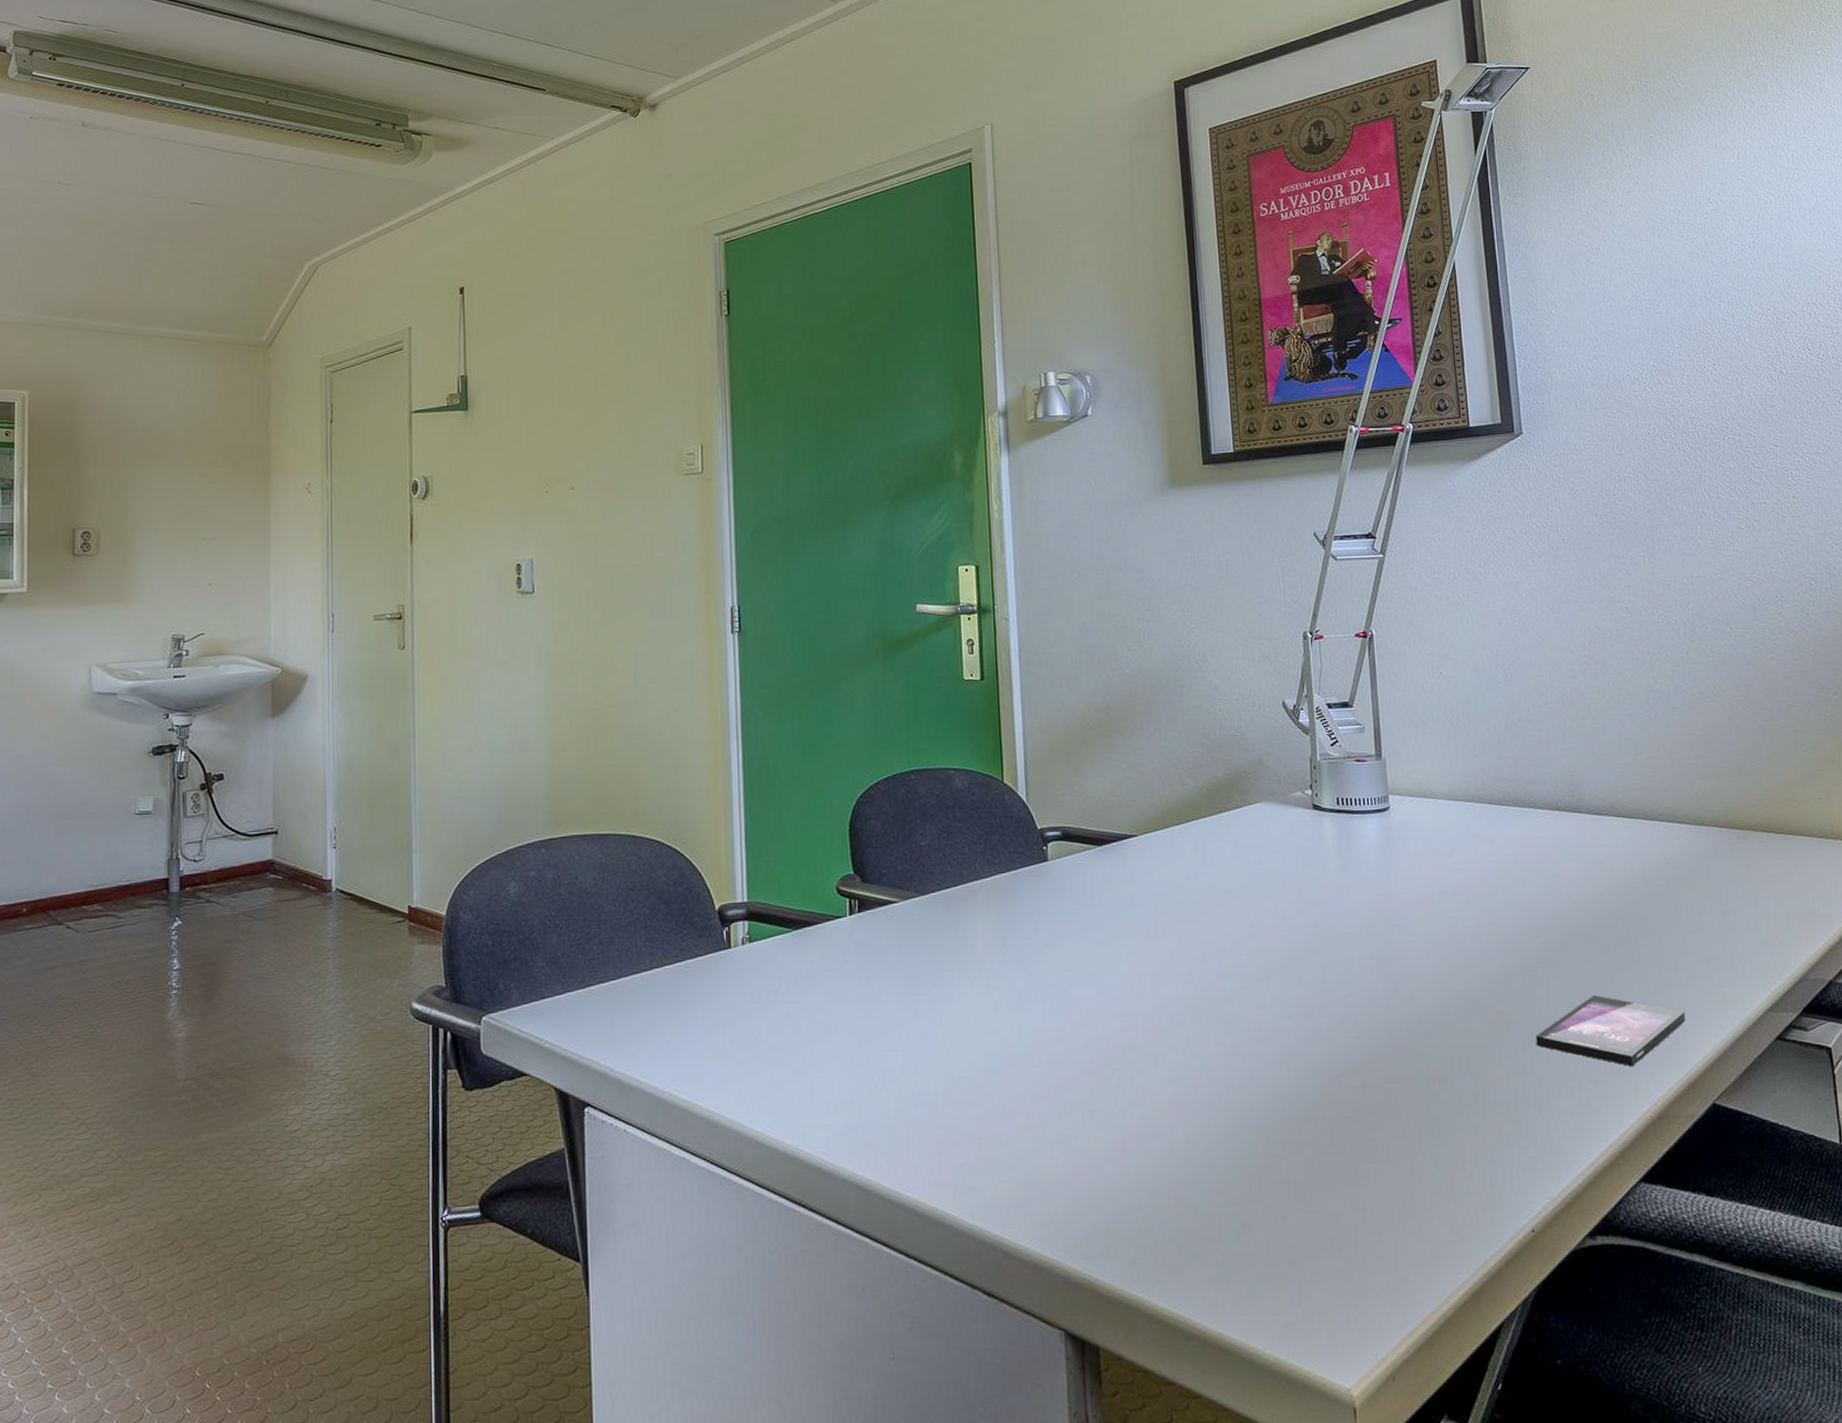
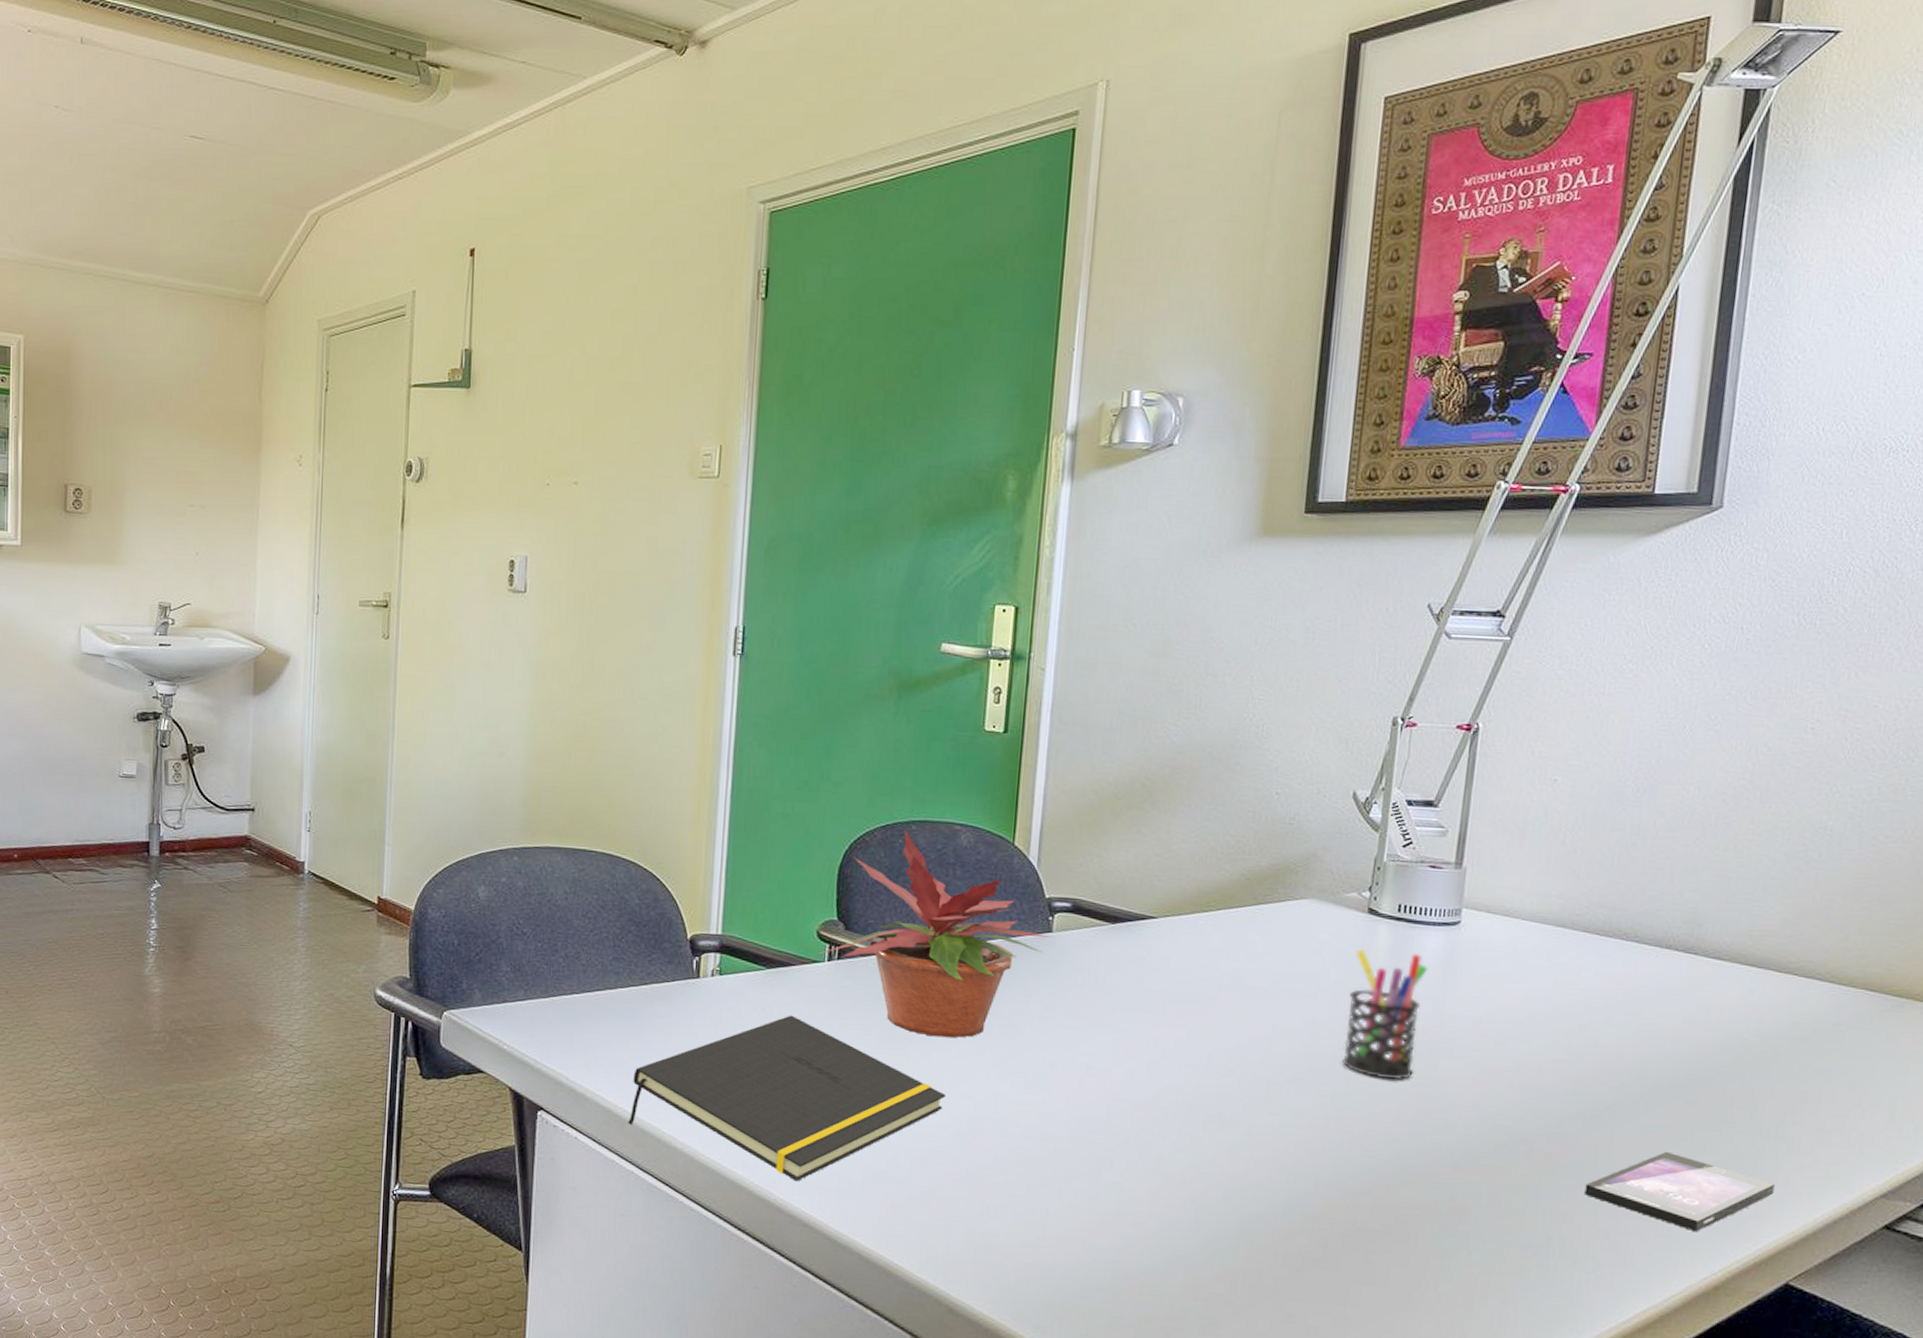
notepad: none [675,973,974,1143] -> present [628,1015,947,1182]
potted plant: none [840,778,1048,977] -> present [818,828,1052,1038]
pen holder: none [1309,841,1376,961] -> present [1341,949,1429,1080]

